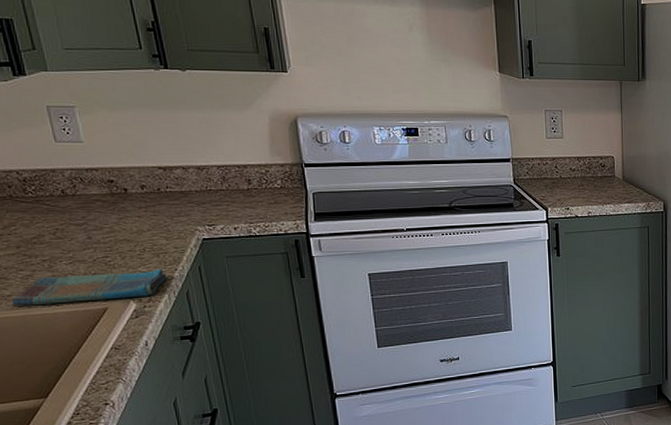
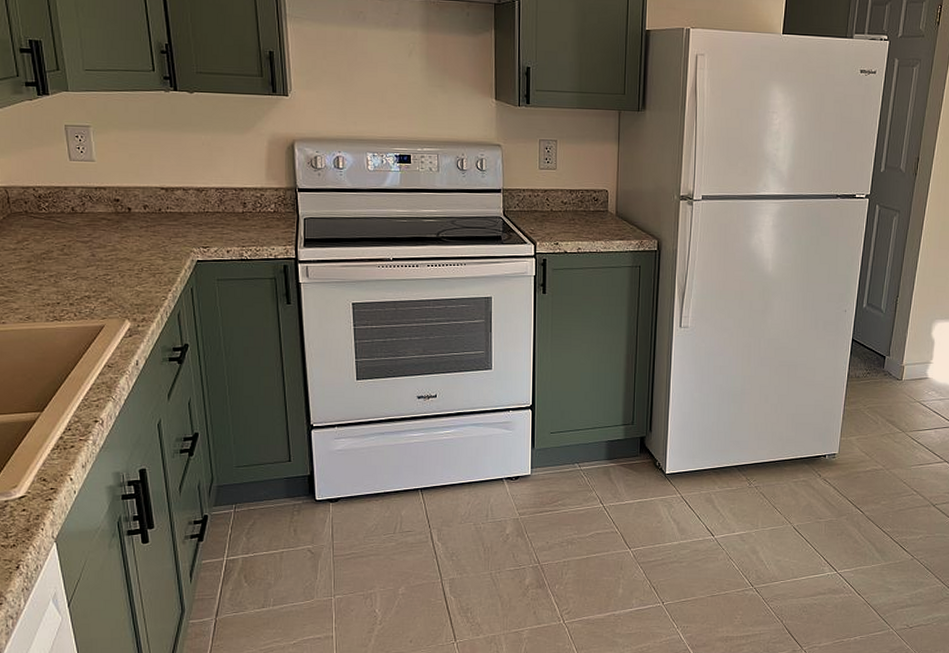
dish towel: present [12,269,167,306] -> none [20,289,161,320]

